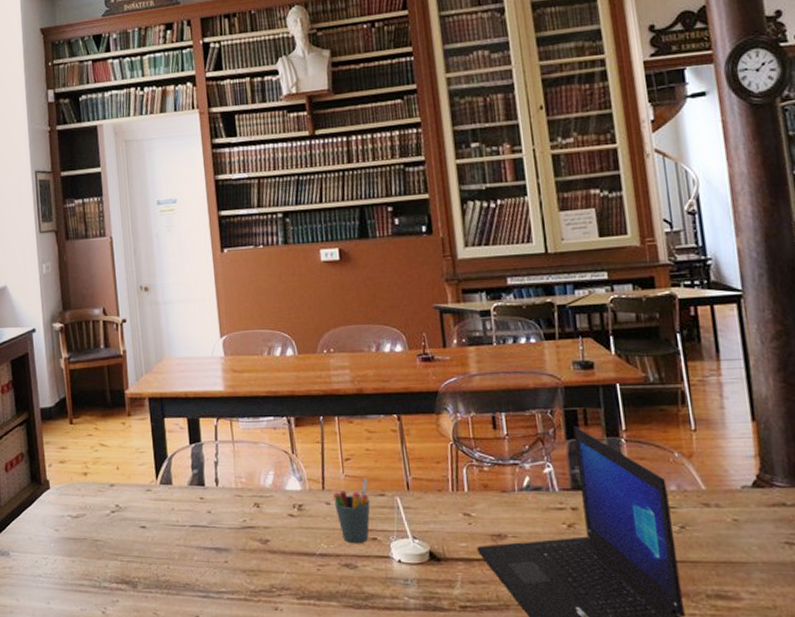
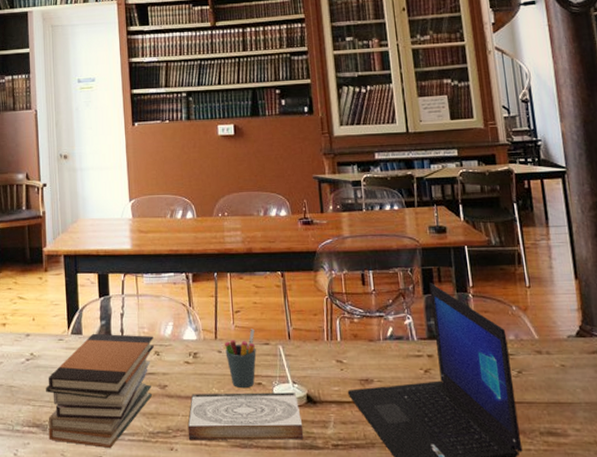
book stack: none [134,483,253,608] -> present [46,333,154,449]
book: none [293,548,427,601] -> present [187,392,304,440]

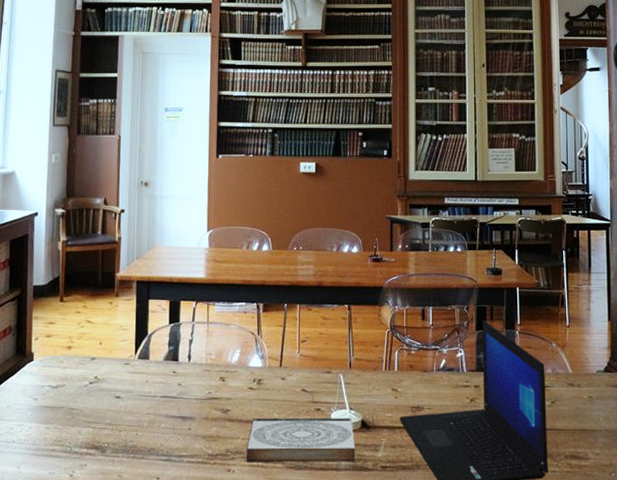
book stack: present [46,333,154,449] -> none [107,358,220,470]
pen holder: present [225,329,257,387] -> none [289,358,318,413]

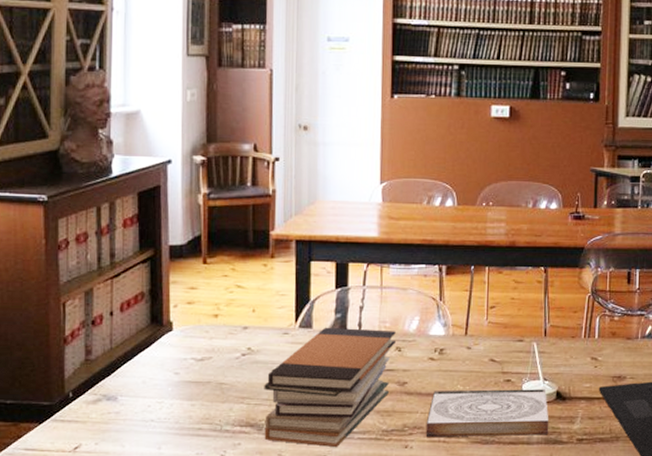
book stack: none [107,358,220,470] -> present [264,327,396,448]

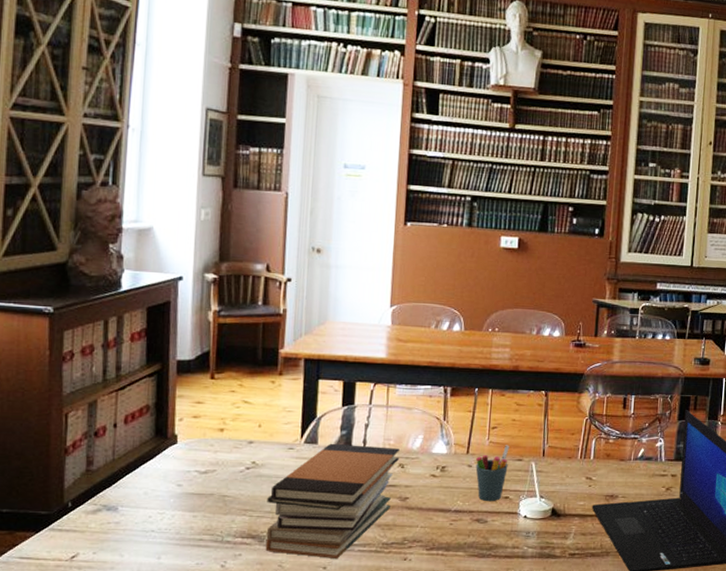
book: present [425,389,549,437] -> none [424,505,544,550]
pen holder: none [475,325,509,384] -> present [475,445,510,501]

